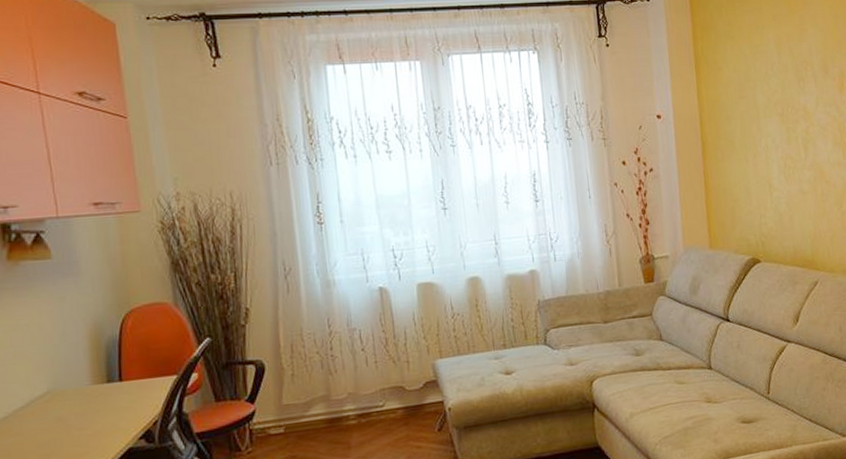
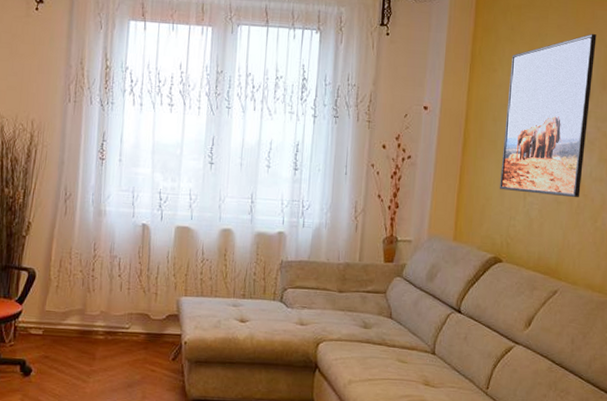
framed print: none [734,20,822,189] -> present [500,34,597,198]

